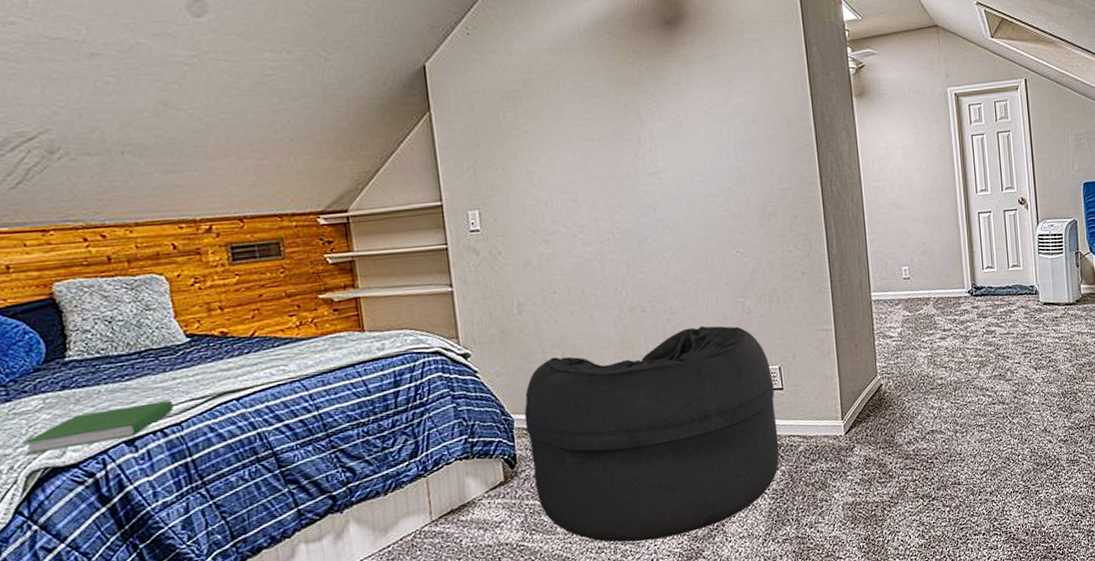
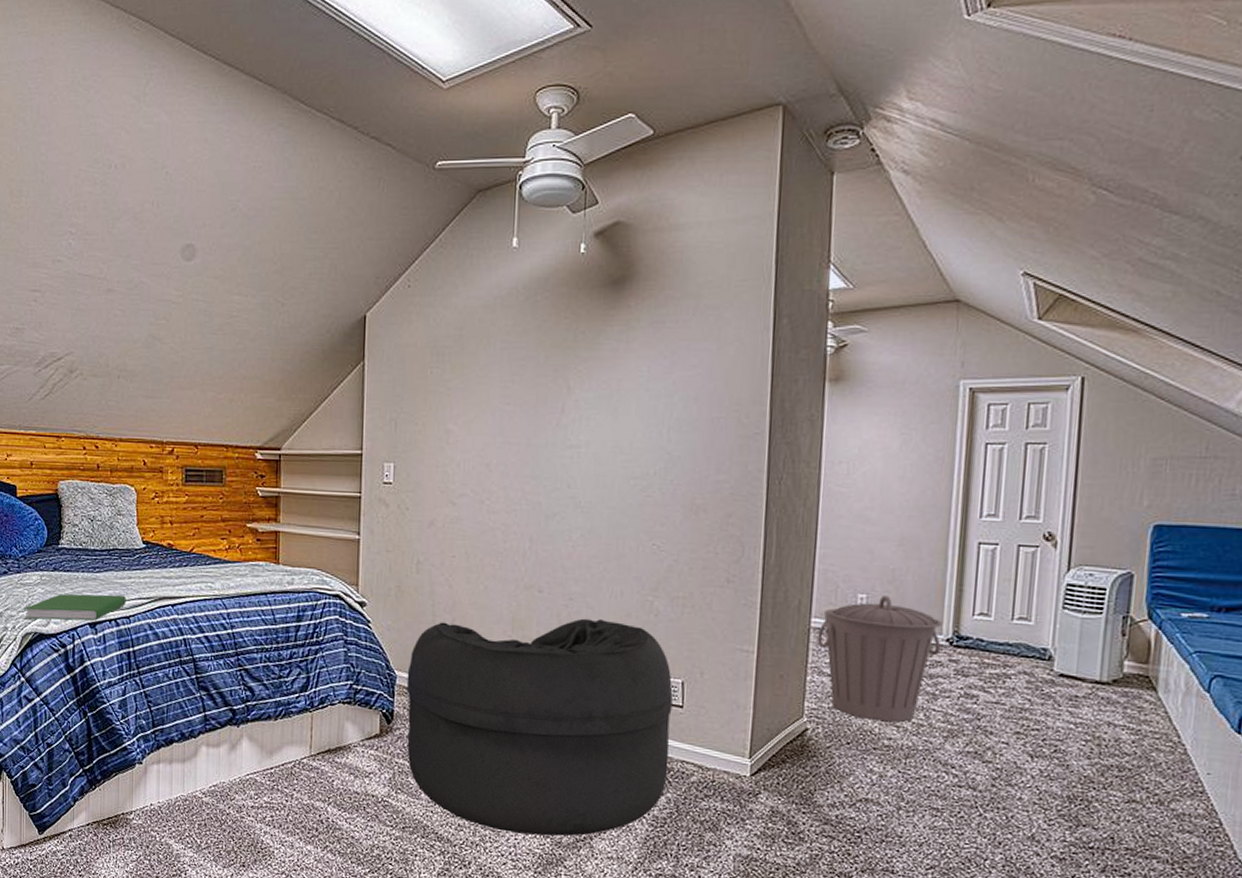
trash can: none [878,265,966,367] -> present [817,596,943,723]

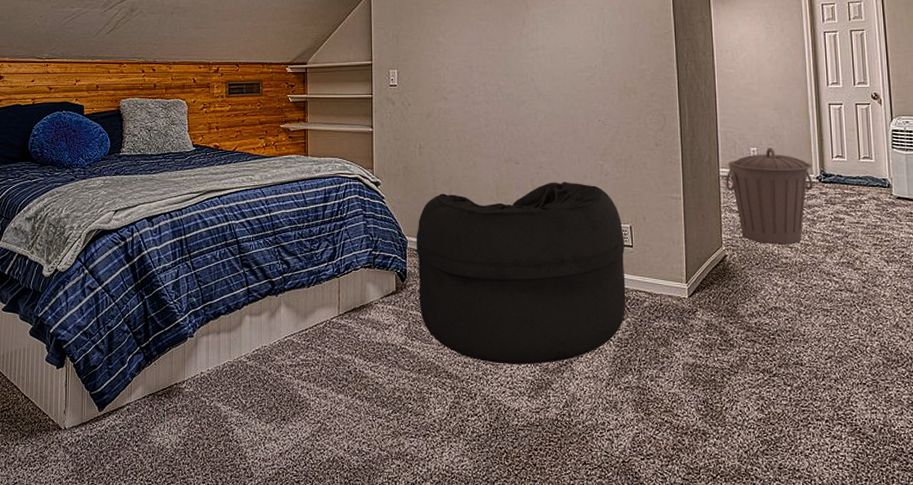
hardcover book: present [24,593,126,622] -> none [89,192,179,219]

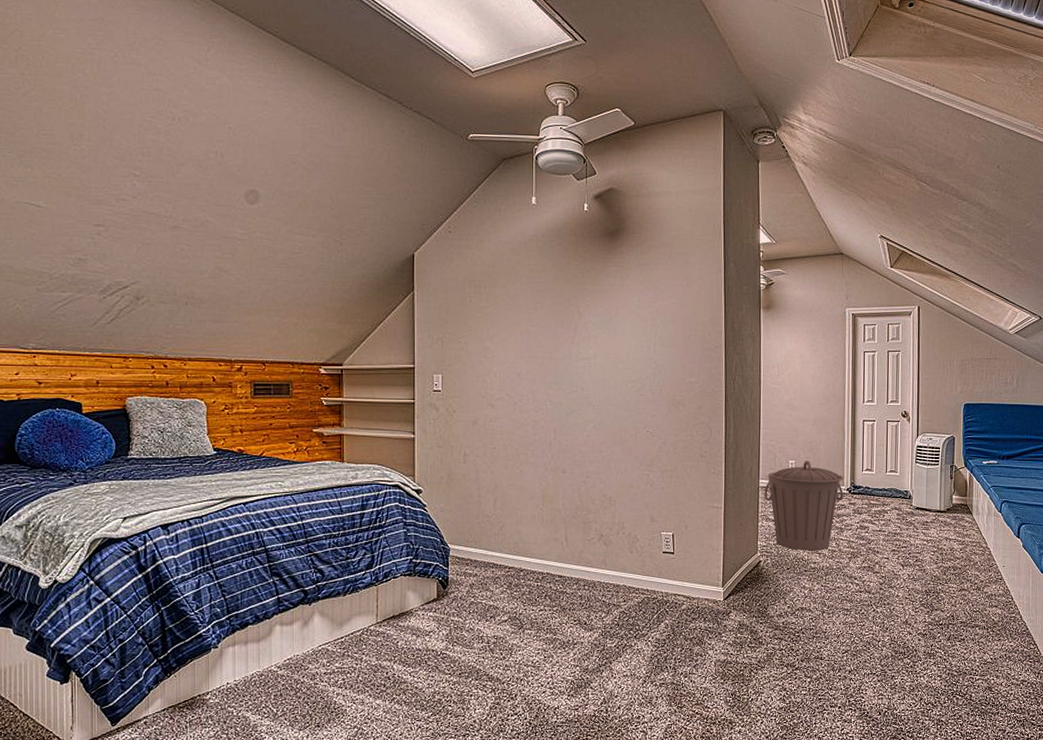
bean bag chair: present [416,182,626,364] -> none [458,491,666,666]

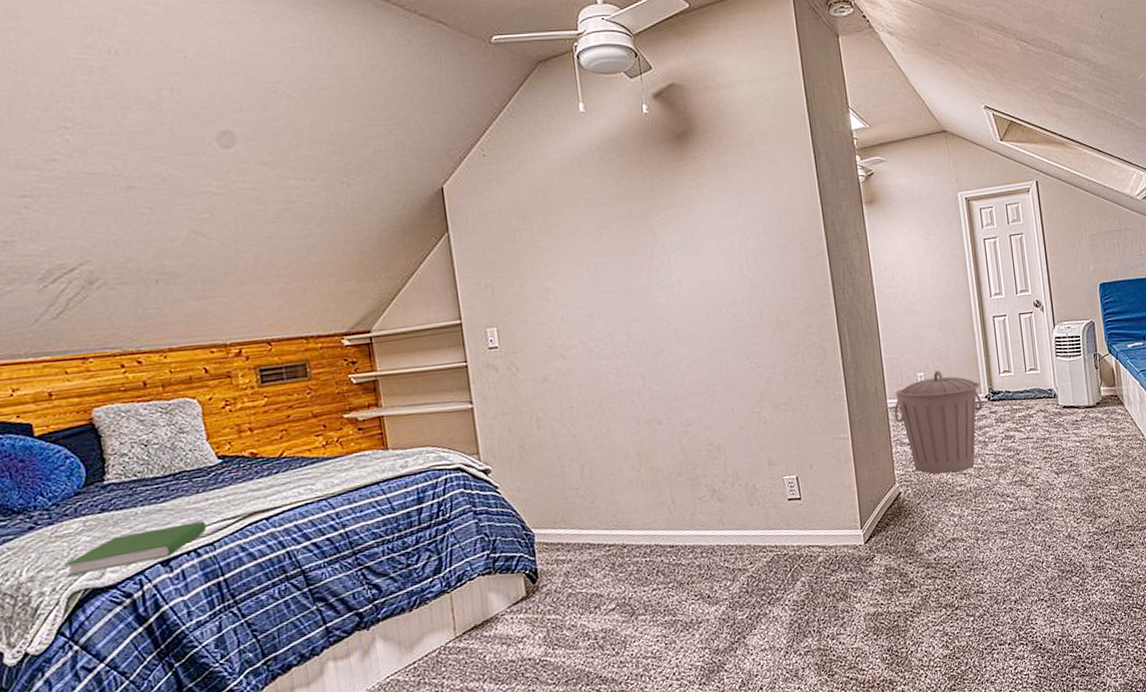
hardcover book: none [92,498,198,526] -> present [66,521,206,577]

